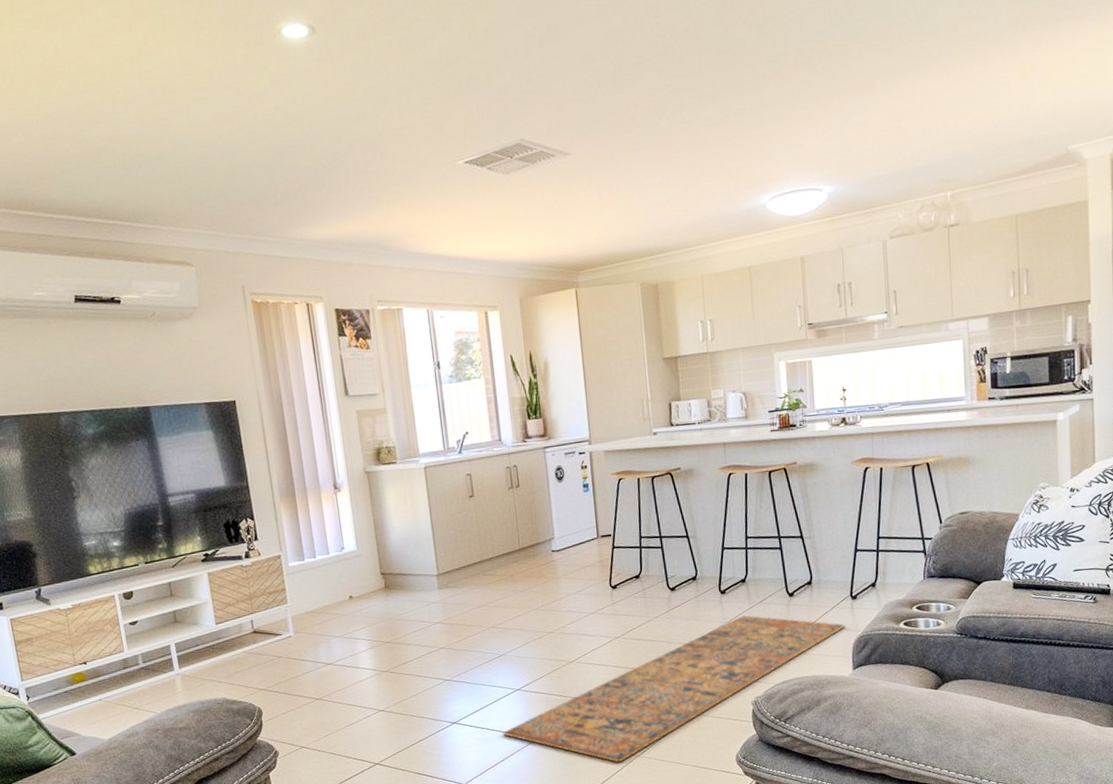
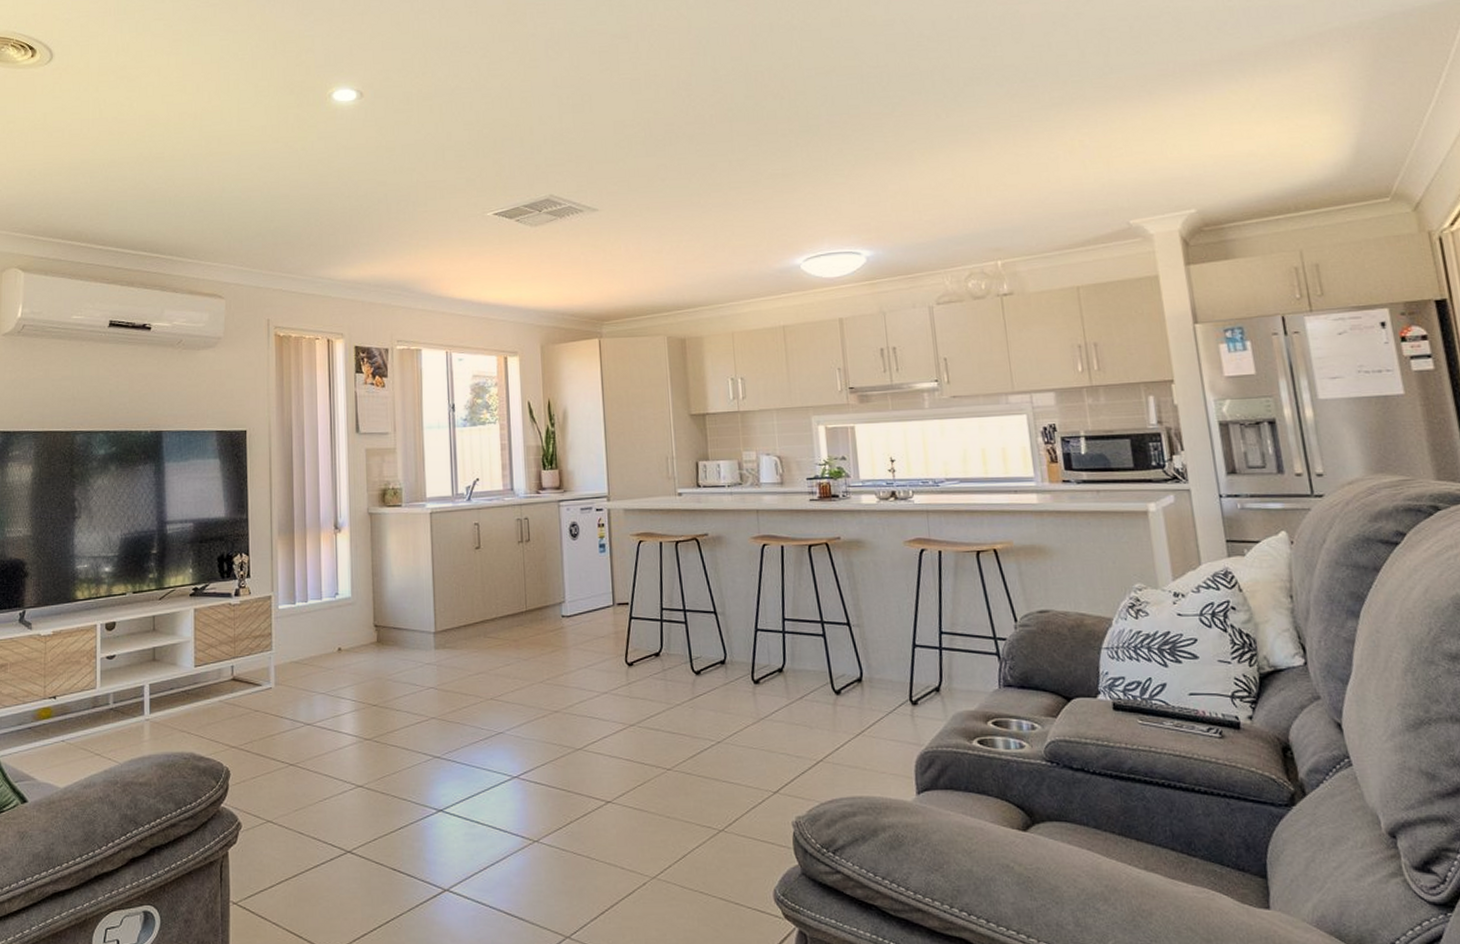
rug: present [502,615,846,763] -> none [494,712,906,884]

